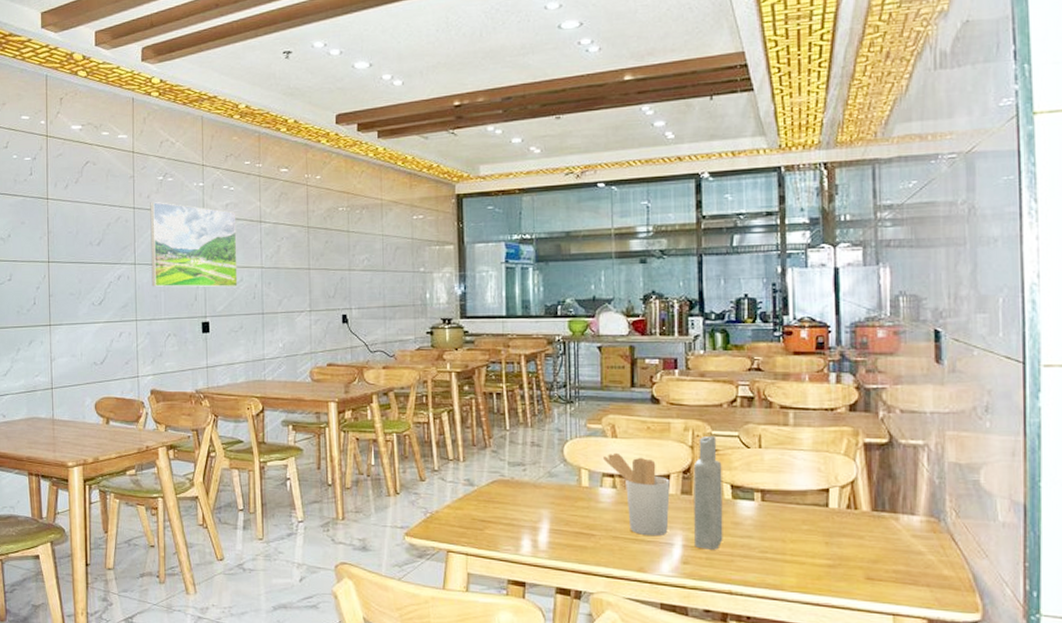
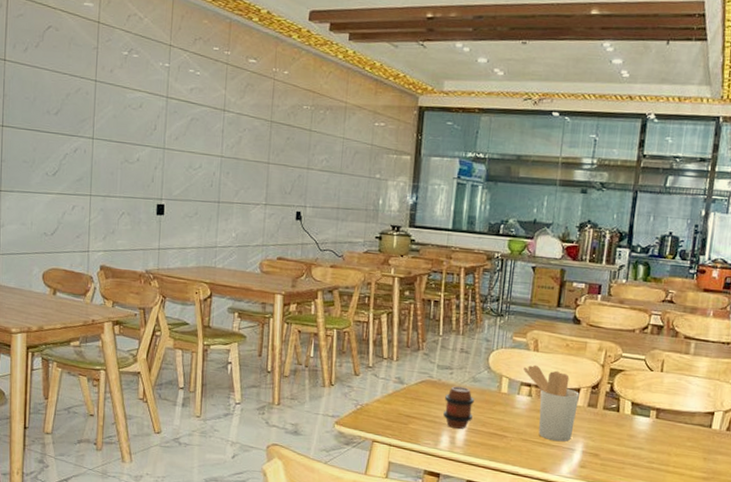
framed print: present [150,201,238,288] -> none [108,76,201,173]
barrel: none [521,484,553,530] -> present [443,386,474,429]
bottle: present [693,435,723,550] -> none [593,357,627,457]

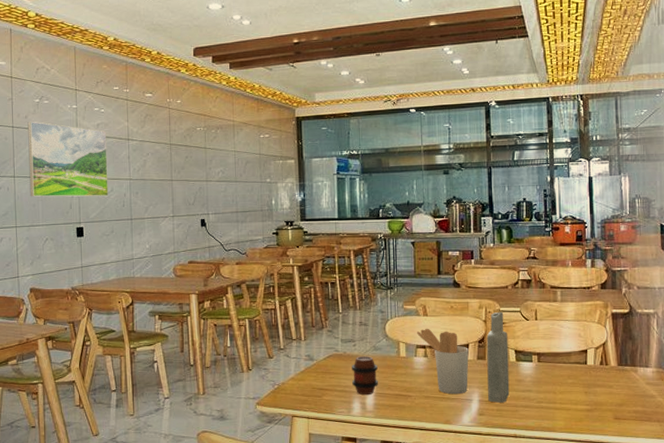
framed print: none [108,76,201,173] -> present [27,121,109,197]
bottle: none [593,357,627,457] -> present [486,311,510,403]

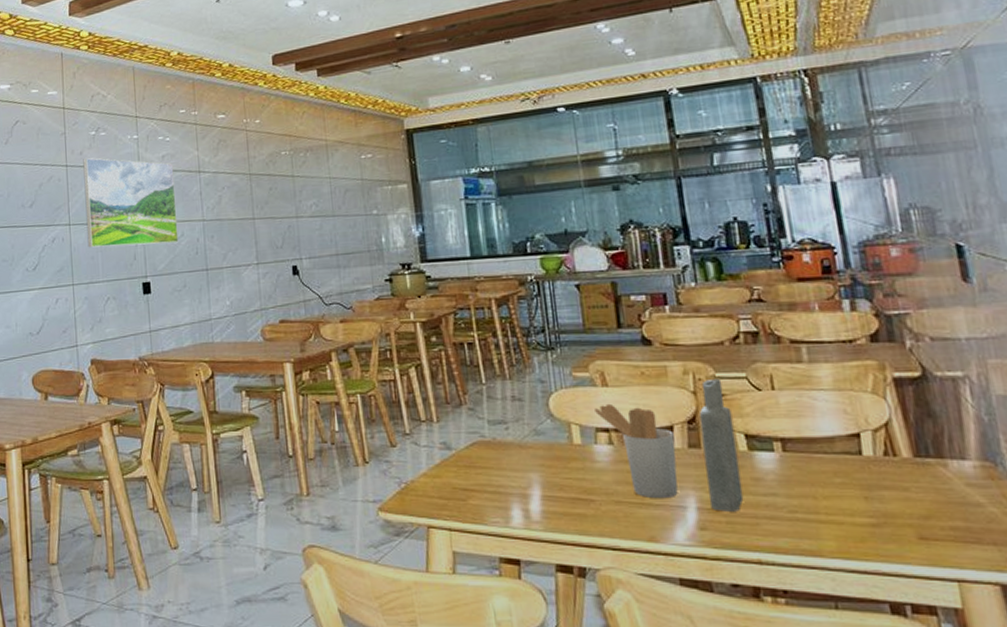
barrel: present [352,356,378,395] -> none [505,444,545,498]

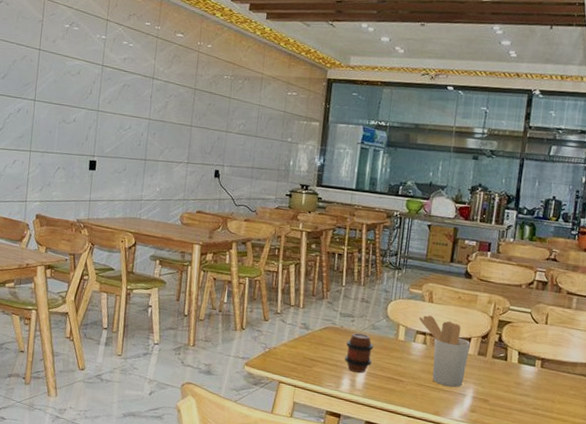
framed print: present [83,157,179,248] -> none [48,46,132,134]
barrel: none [505,444,545,498] -> present [345,333,374,373]
bottle: present [699,378,744,512] -> none [482,309,514,403]

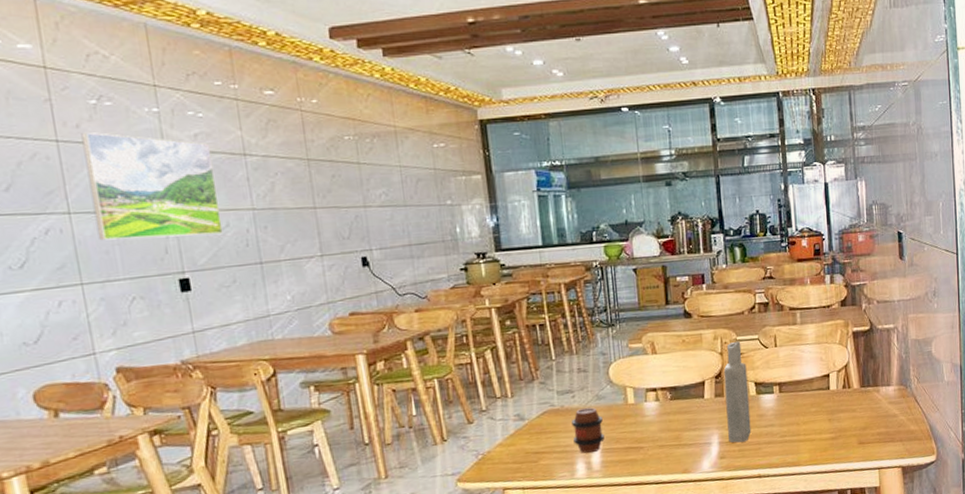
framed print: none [48,46,132,134] -> present [81,131,223,241]
utensil holder: present [419,315,470,387] -> none [646,367,706,440]
bottle: none [482,309,514,403] -> present [723,341,752,443]

